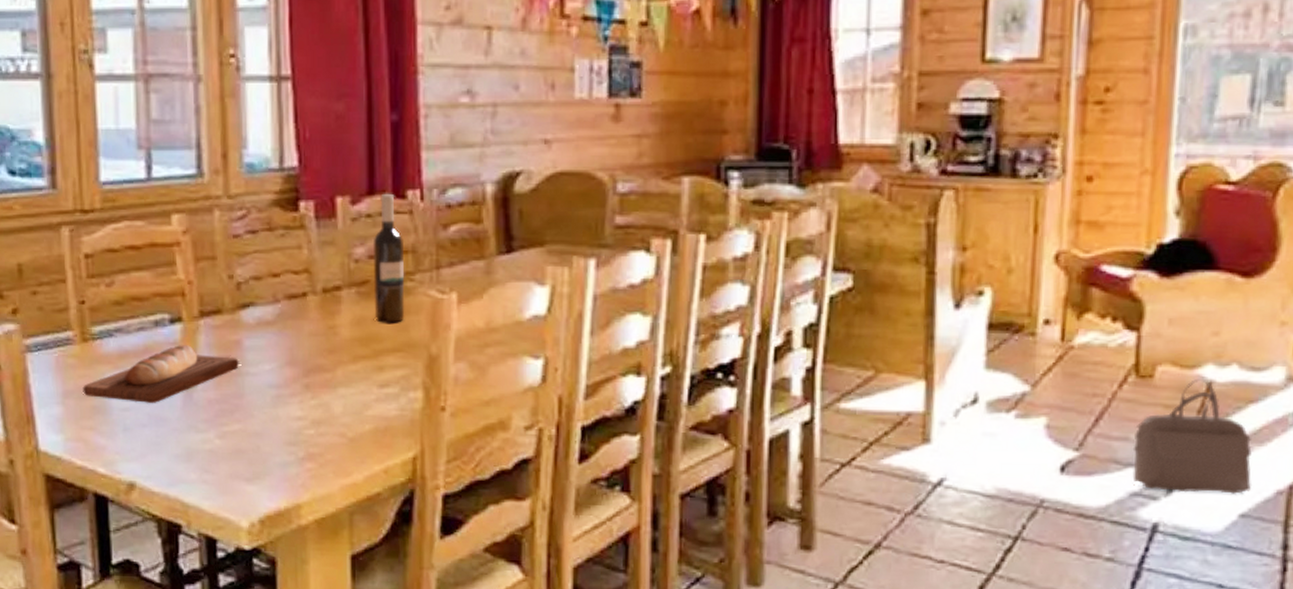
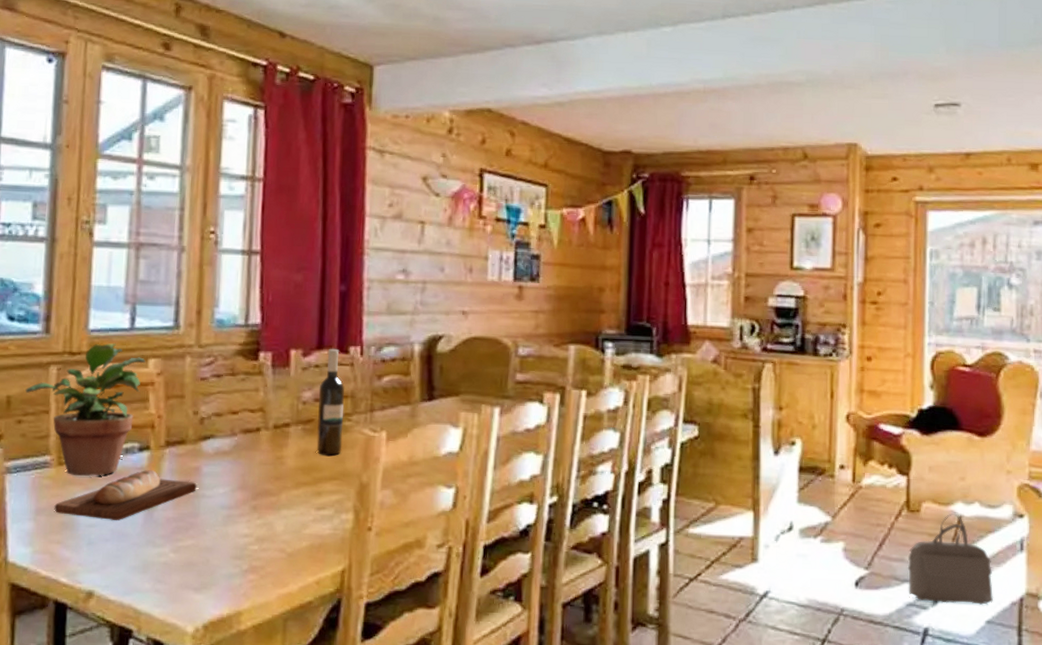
potted plant: none [37,196,168,353] -> present [25,343,145,476]

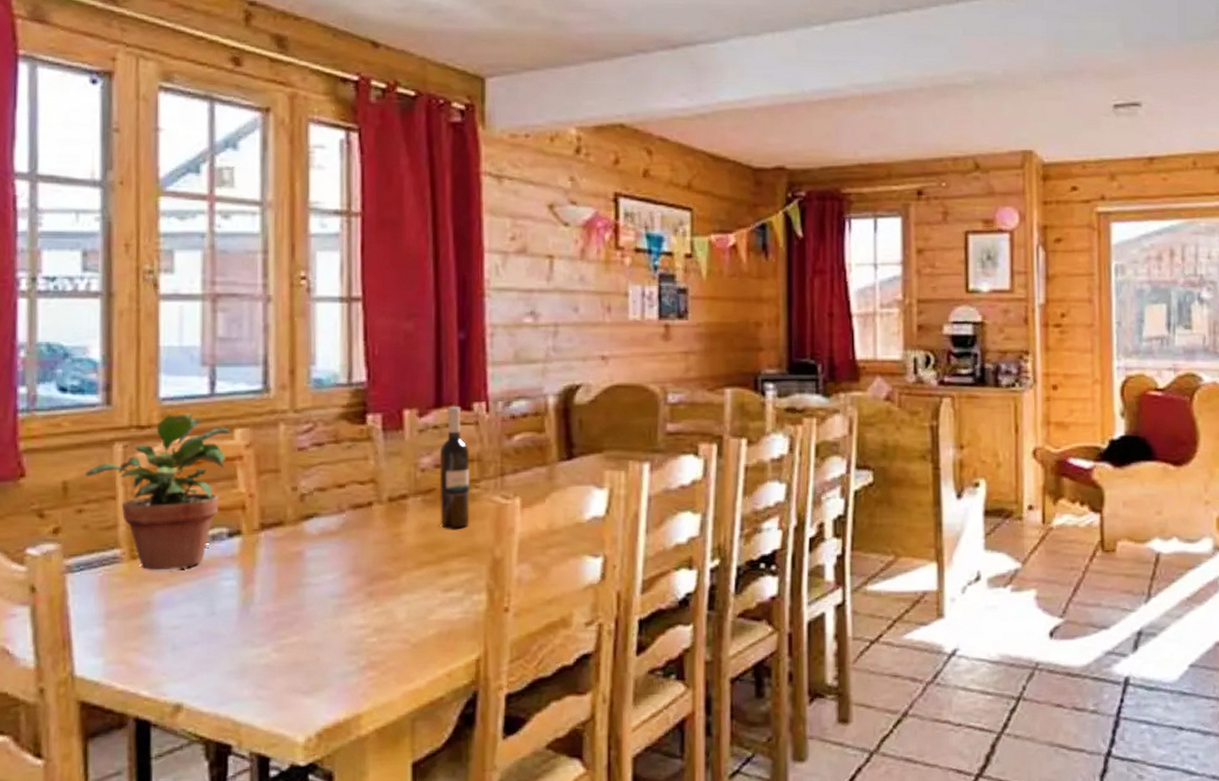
bread loaf: present [54,469,197,520] -> none [128,557,300,620]
handbag: present [907,514,994,605] -> none [1104,551,1197,649]

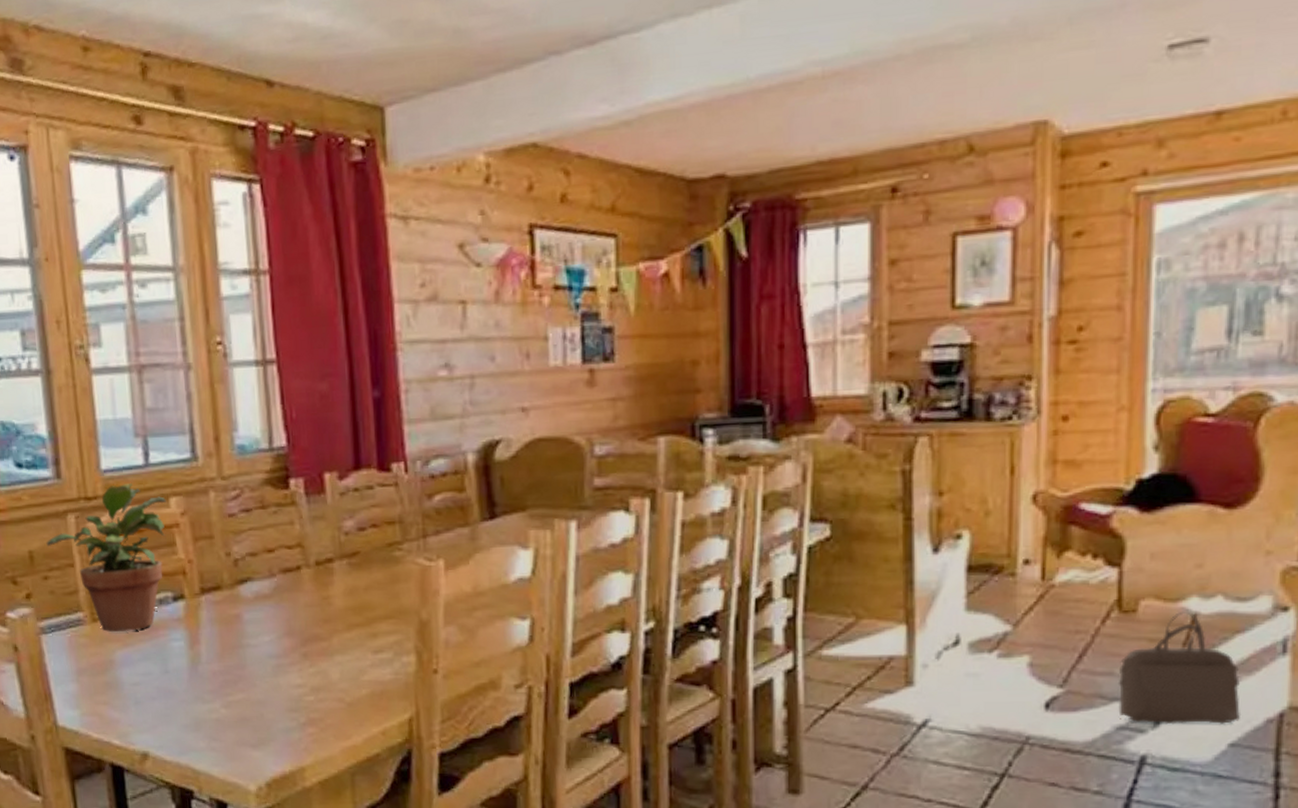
wine bottle: present [439,406,470,529] -> none [361,467,395,592]
handbag: none [1104,551,1197,649] -> present [1118,612,1242,725]

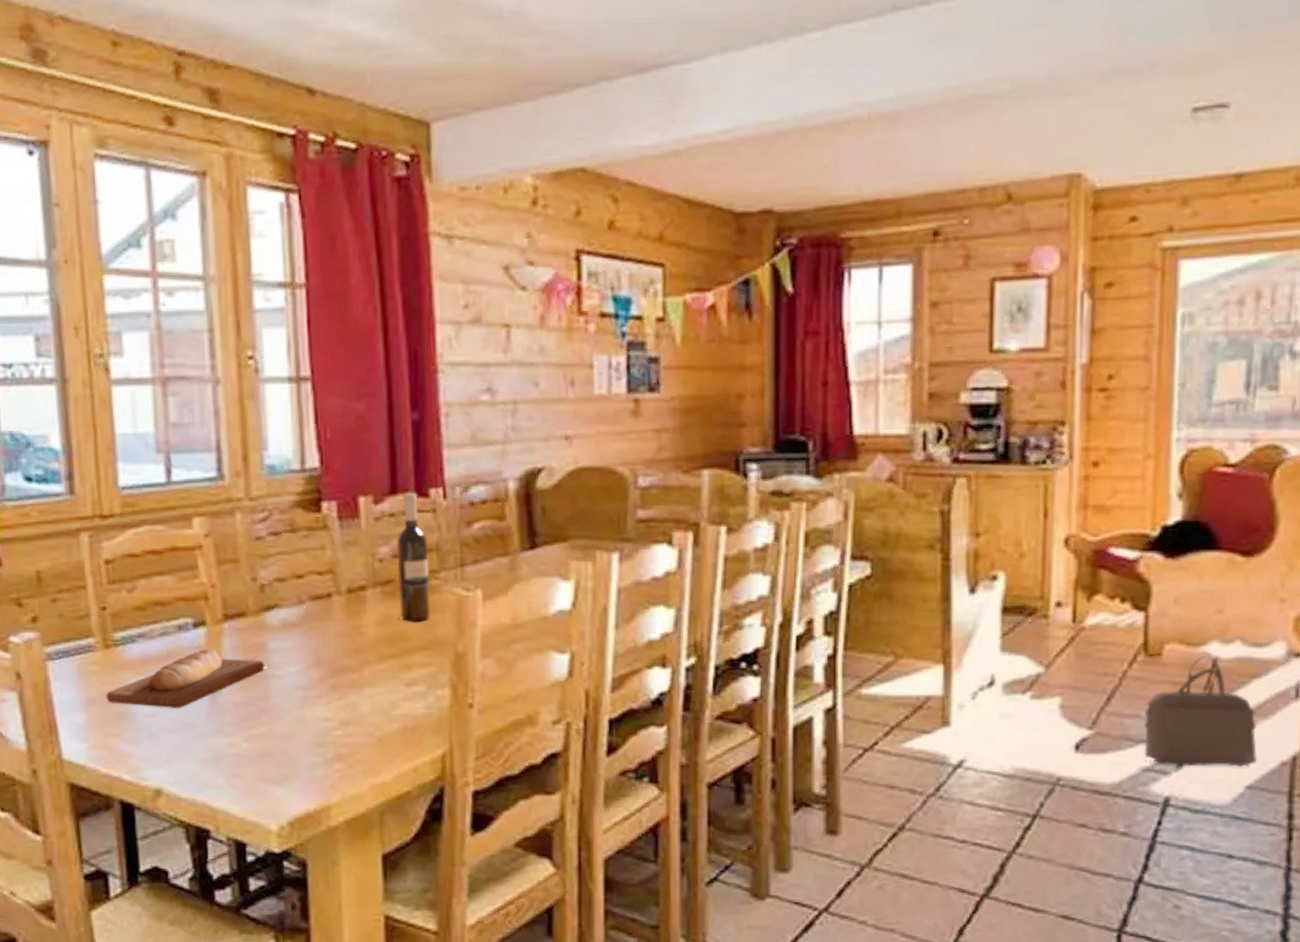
potted plant: present [46,482,166,632] -> none [56,501,189,659]
bread loaf: none [95,620,240,677] -> present [106,648,265,708]
wine bottle: none [361,467,395,592] -> present [396,492,431,622]

